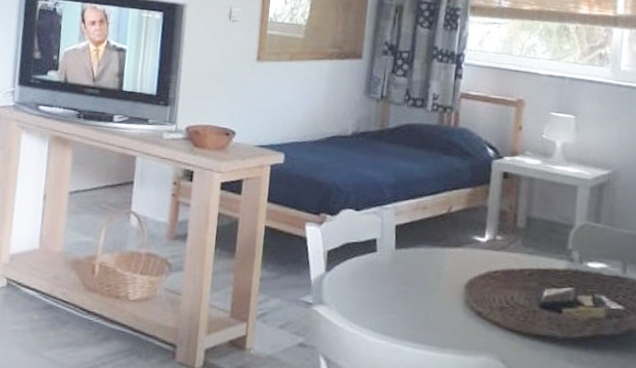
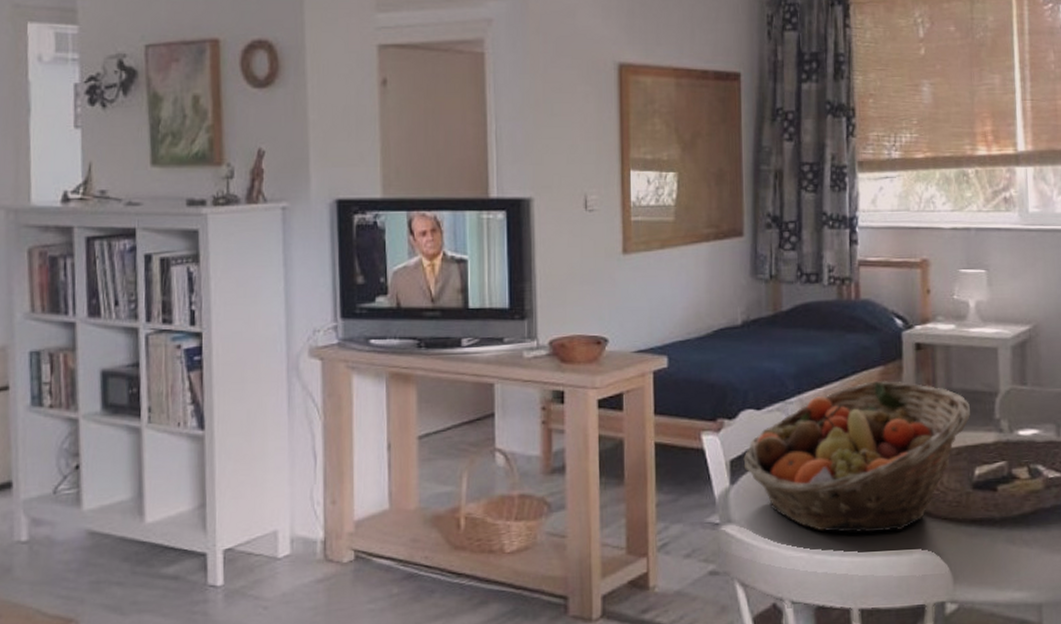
fruit basket: none [339,200,547,335] -> present [743,380,971,534]

